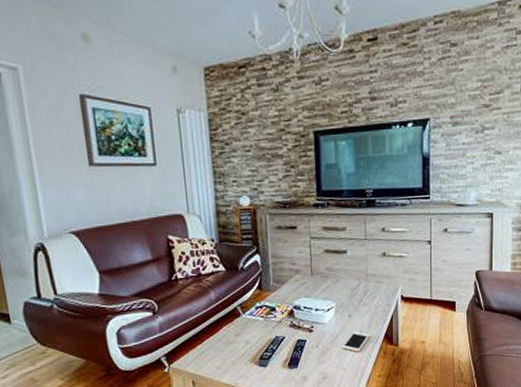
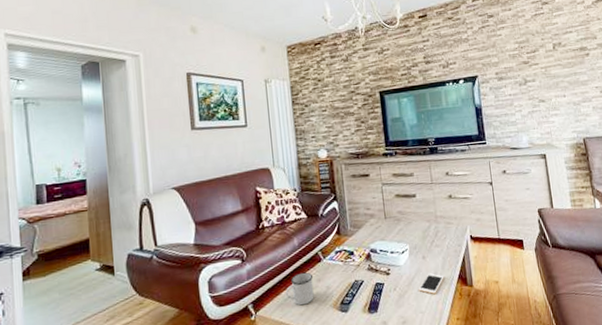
mug: none [202,326,232,360] -> present [286,272,314,306]

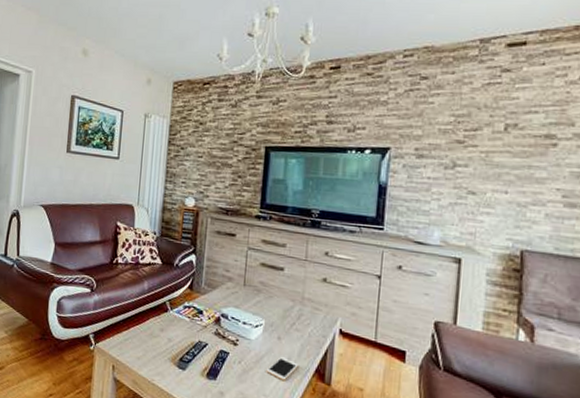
mug: present [286,272,314,306] -> none [127,317,156,350]

